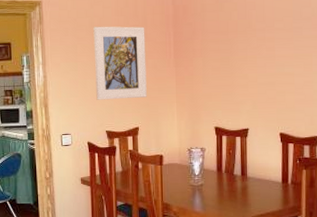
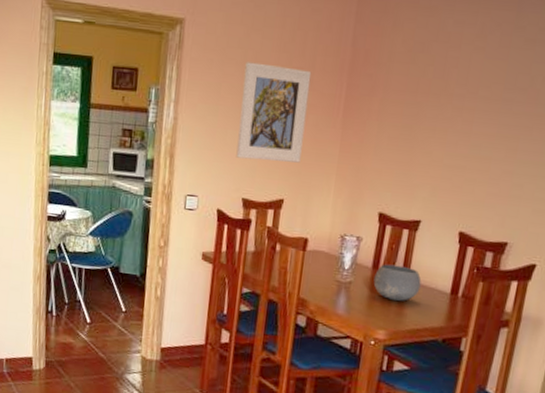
bowl: none [220,166,258,194] -> present [373,264,421,301]

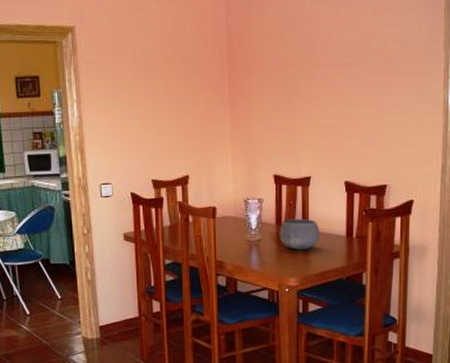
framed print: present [236,62,312,163] -> none [135,57,198,144]

